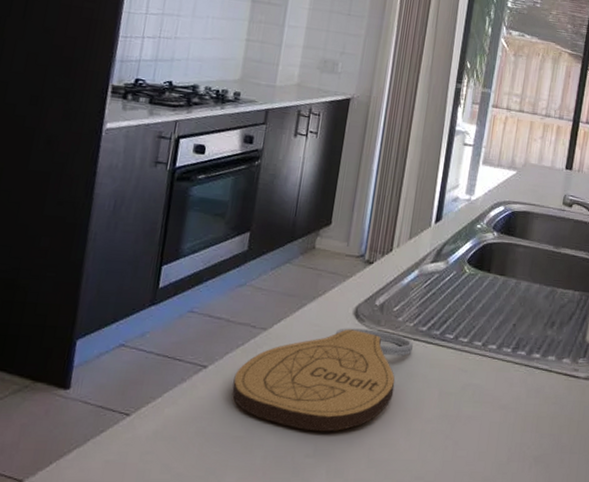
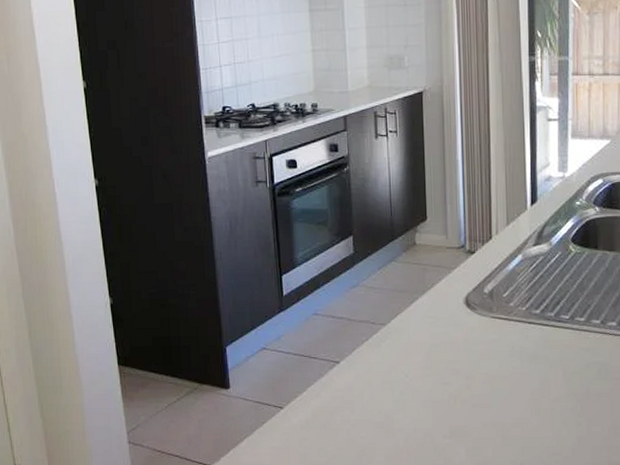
cutting board: present [232,328,414,432] -> none [365,317,530,415]

